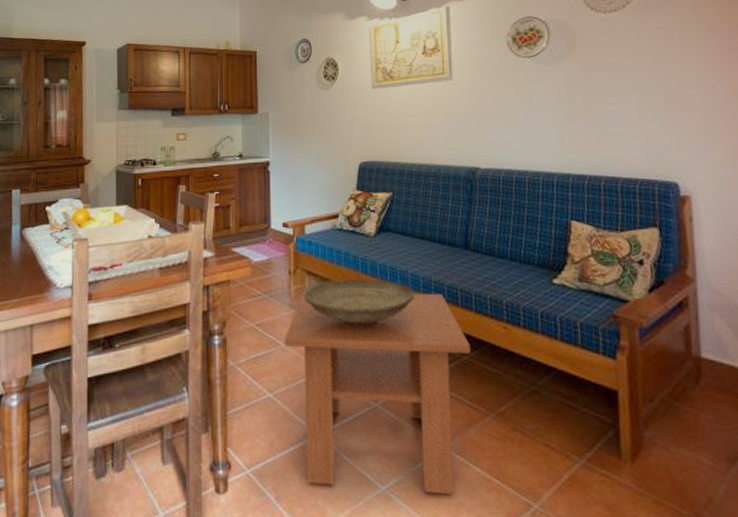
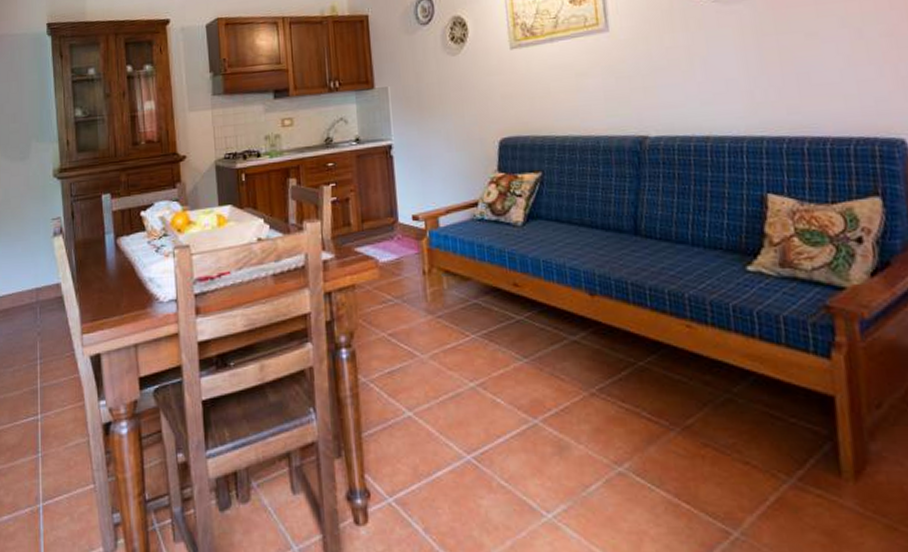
coffee table: present [284,291,471,495] -> none [422,289,647,523]
decorative bowl: present [303,280,415,327] -> none [442,277,576,333]

